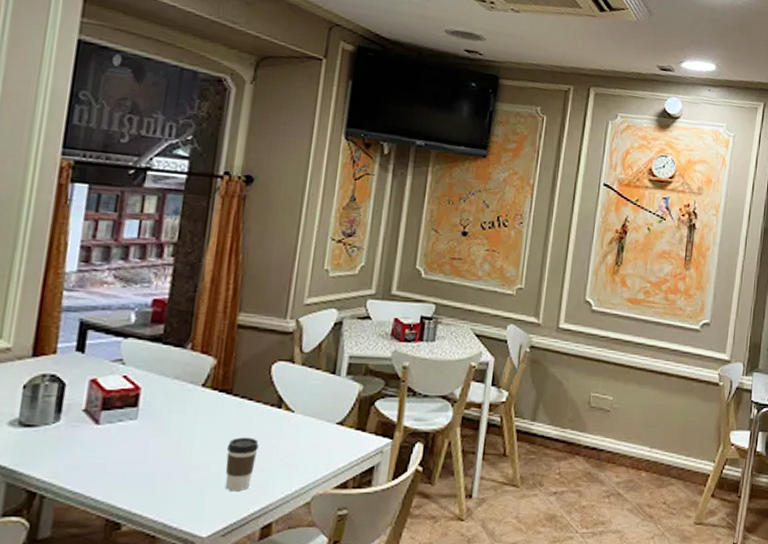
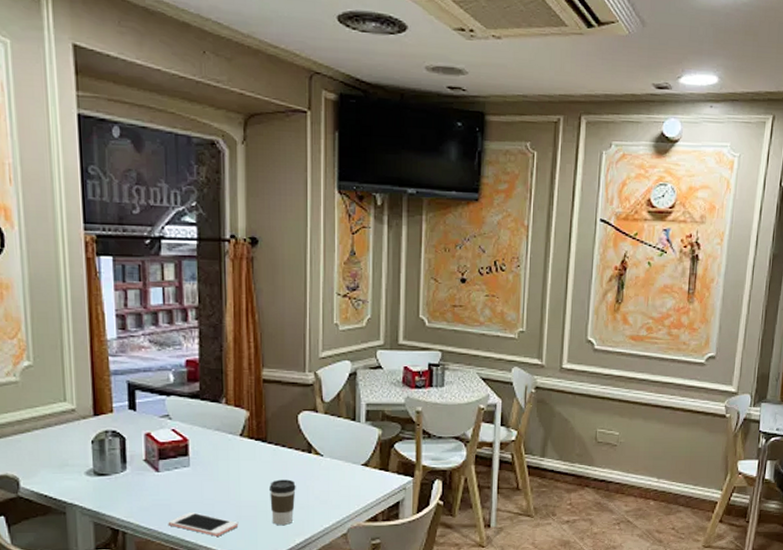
cell phone: none [98,473,185,503] -> present [168,512,239,537]

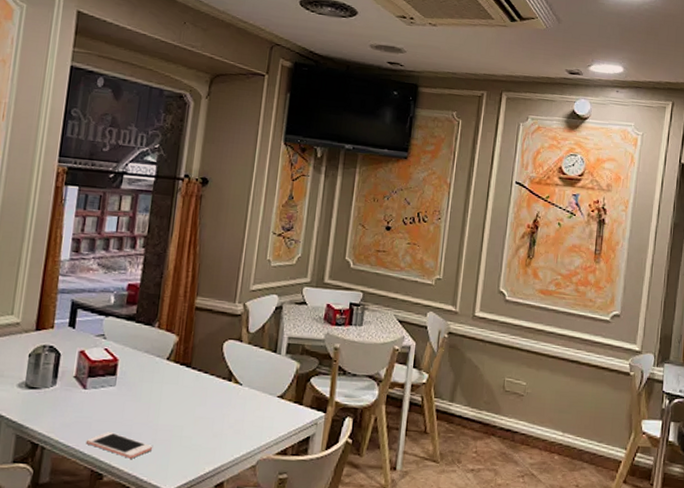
coffee cup: present [268,479,296,525] -> none [185,405,213,452]

